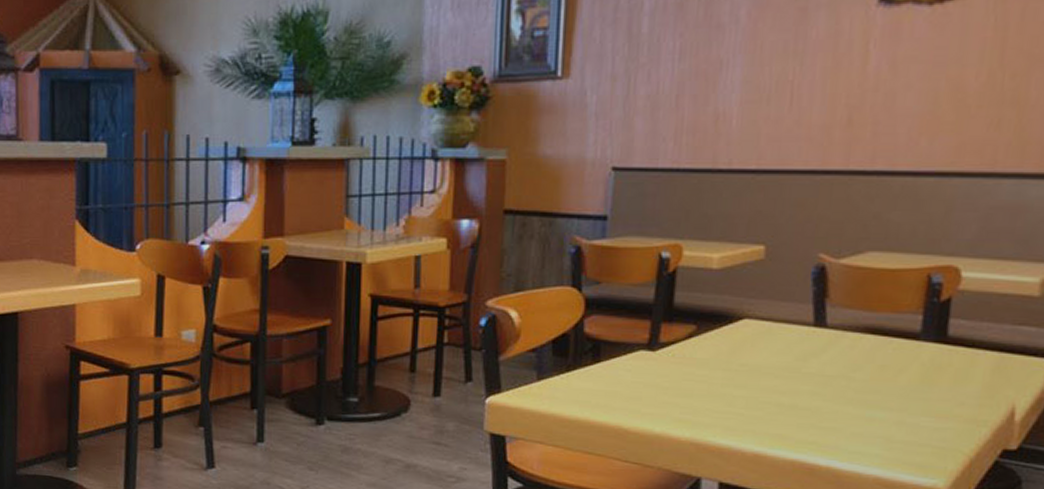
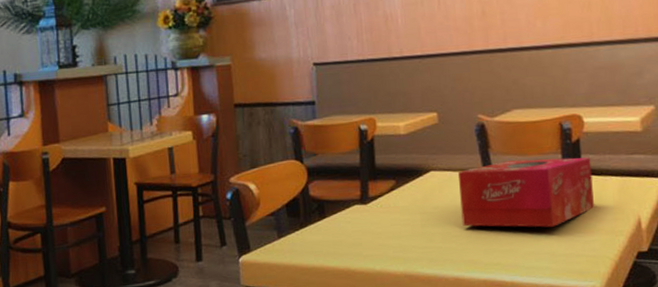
tissue box: none [775,316,962,406] -> present [458,157,594,228]

